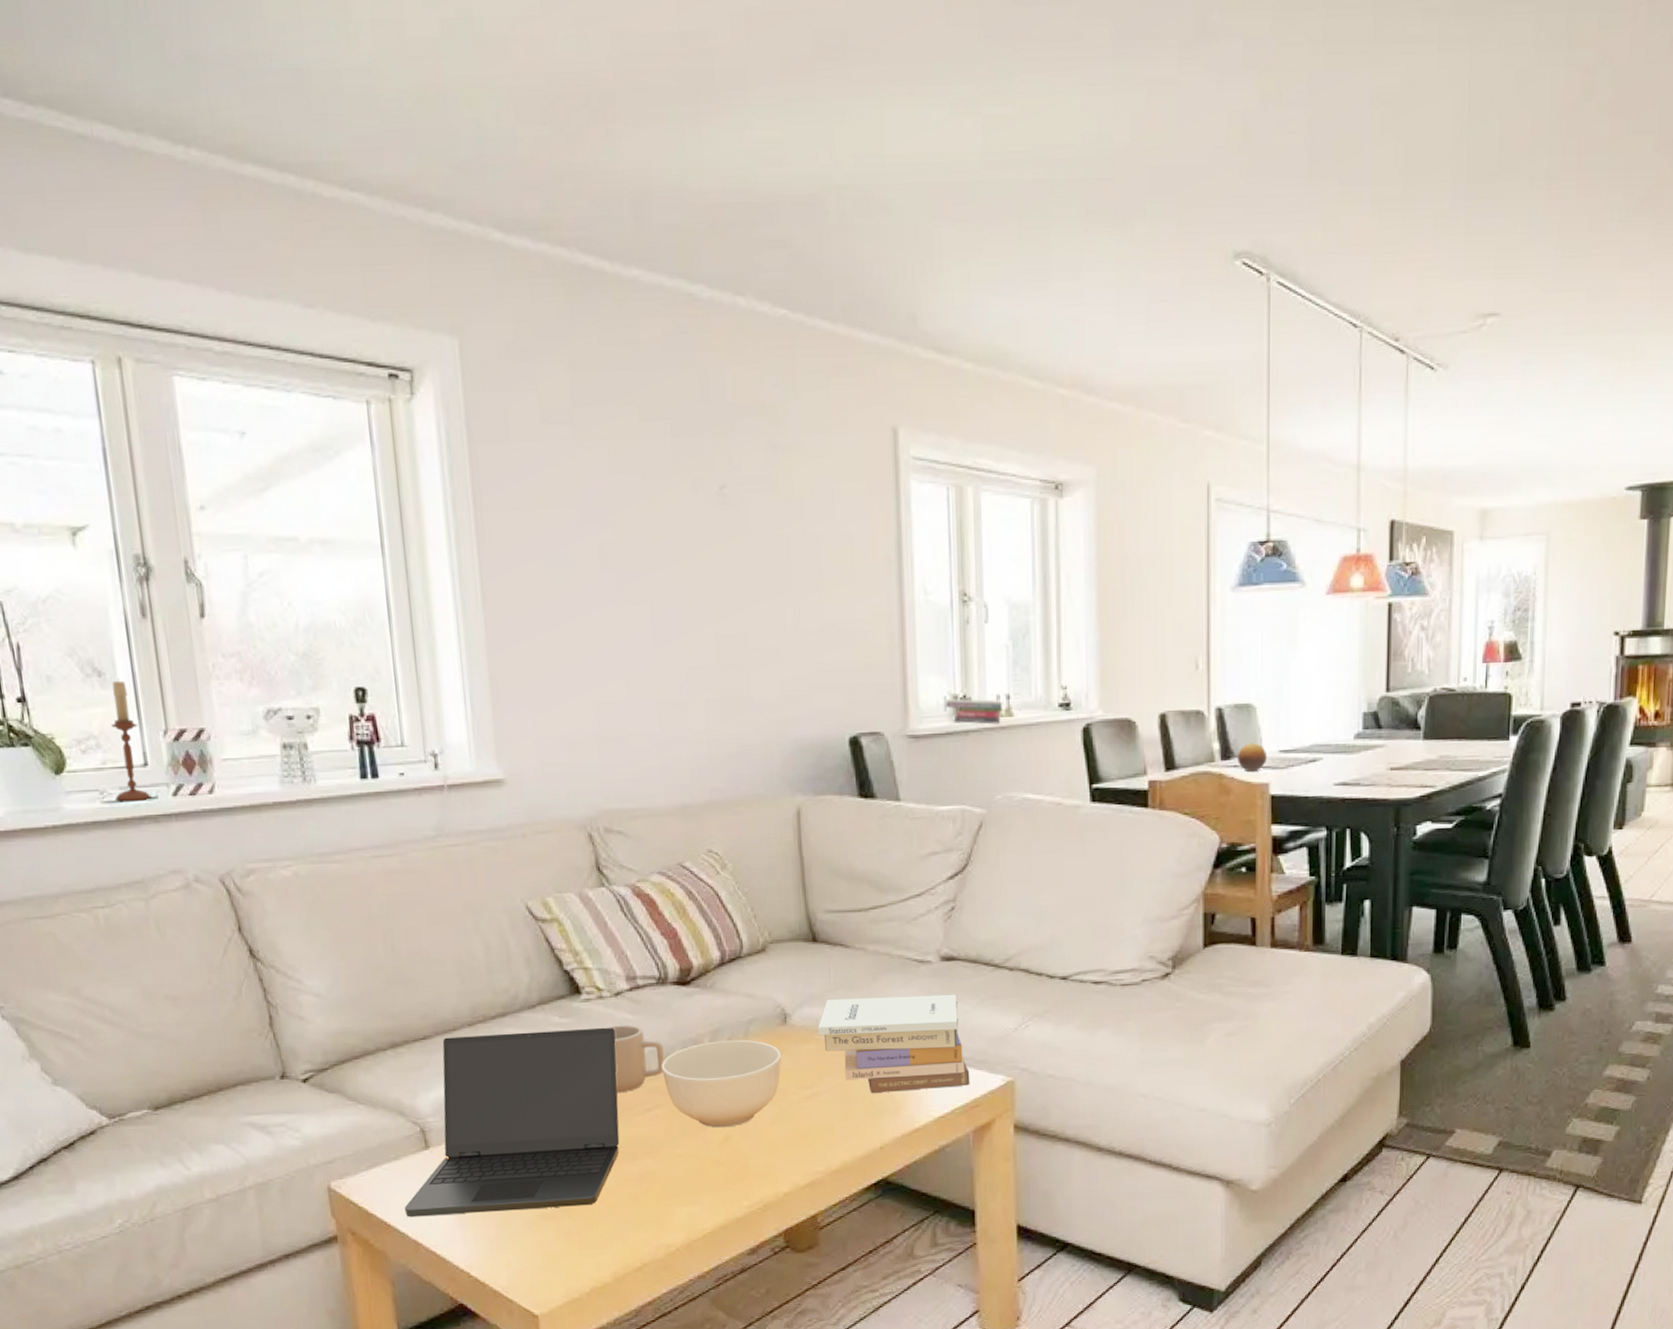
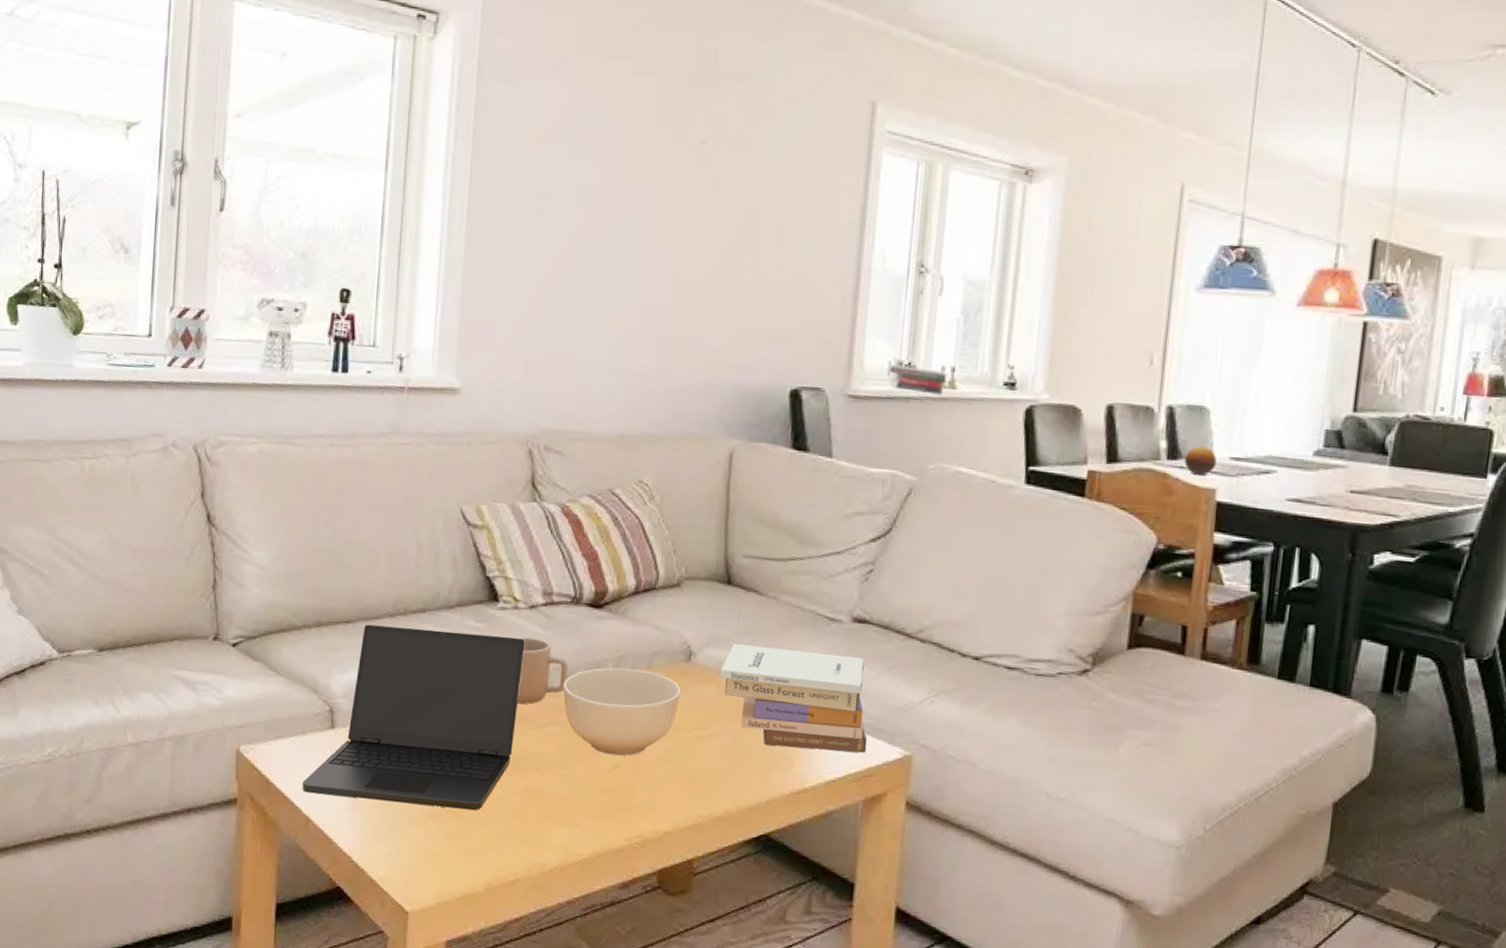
candlestick: present [111,679,152,802] -> none [119,257,150,368]

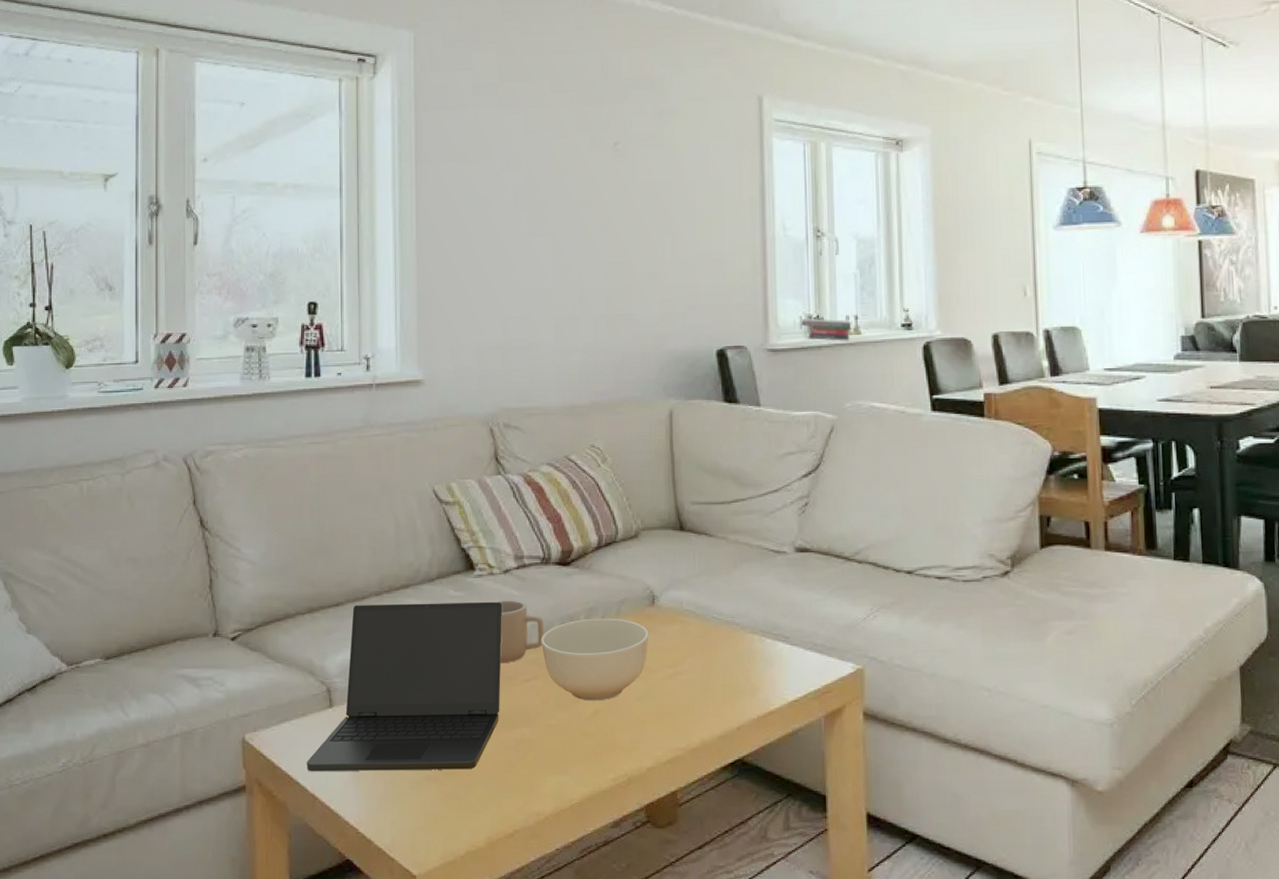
books: present [720,644,868,753] -> none [682,583,822,674]
fruit: present [1184,446,1217,476] -> none [1065,362,1093,388]

